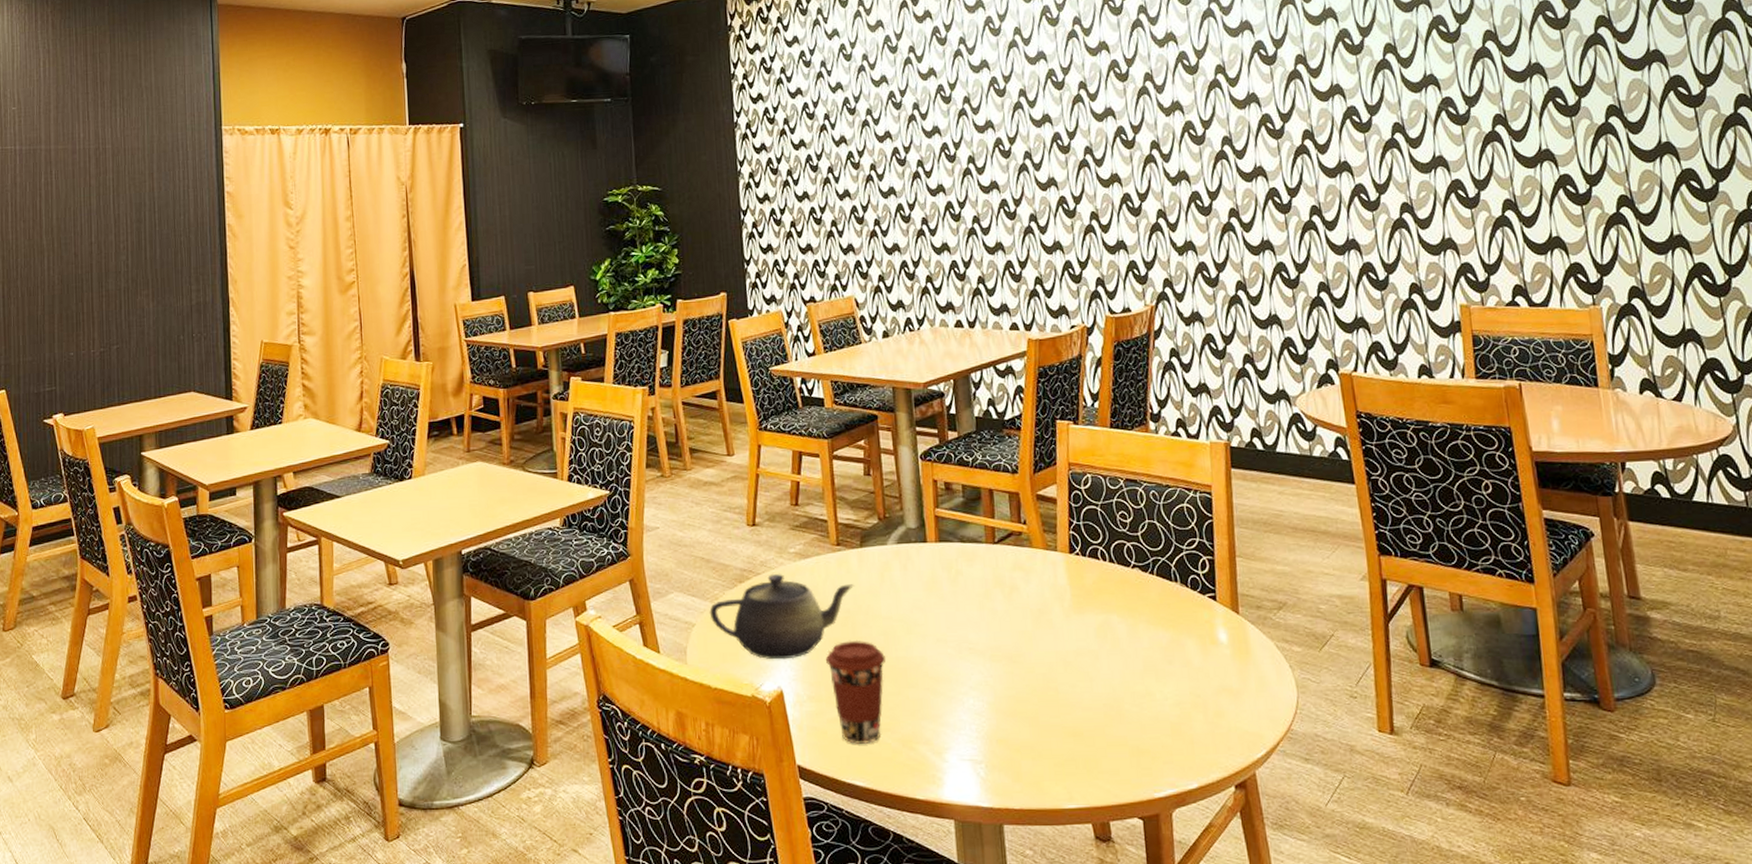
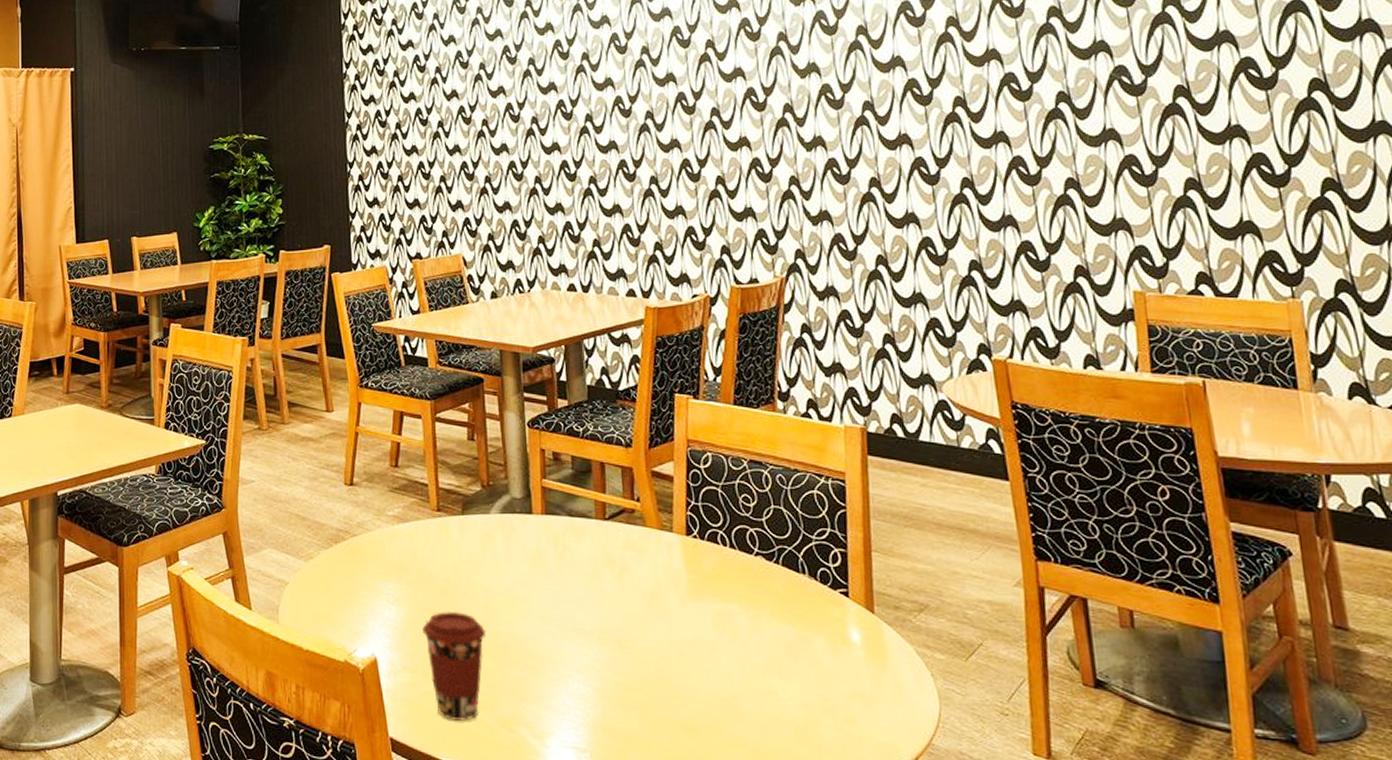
teapot: present [709,573,855,660] -> none [303,535,455,626]

